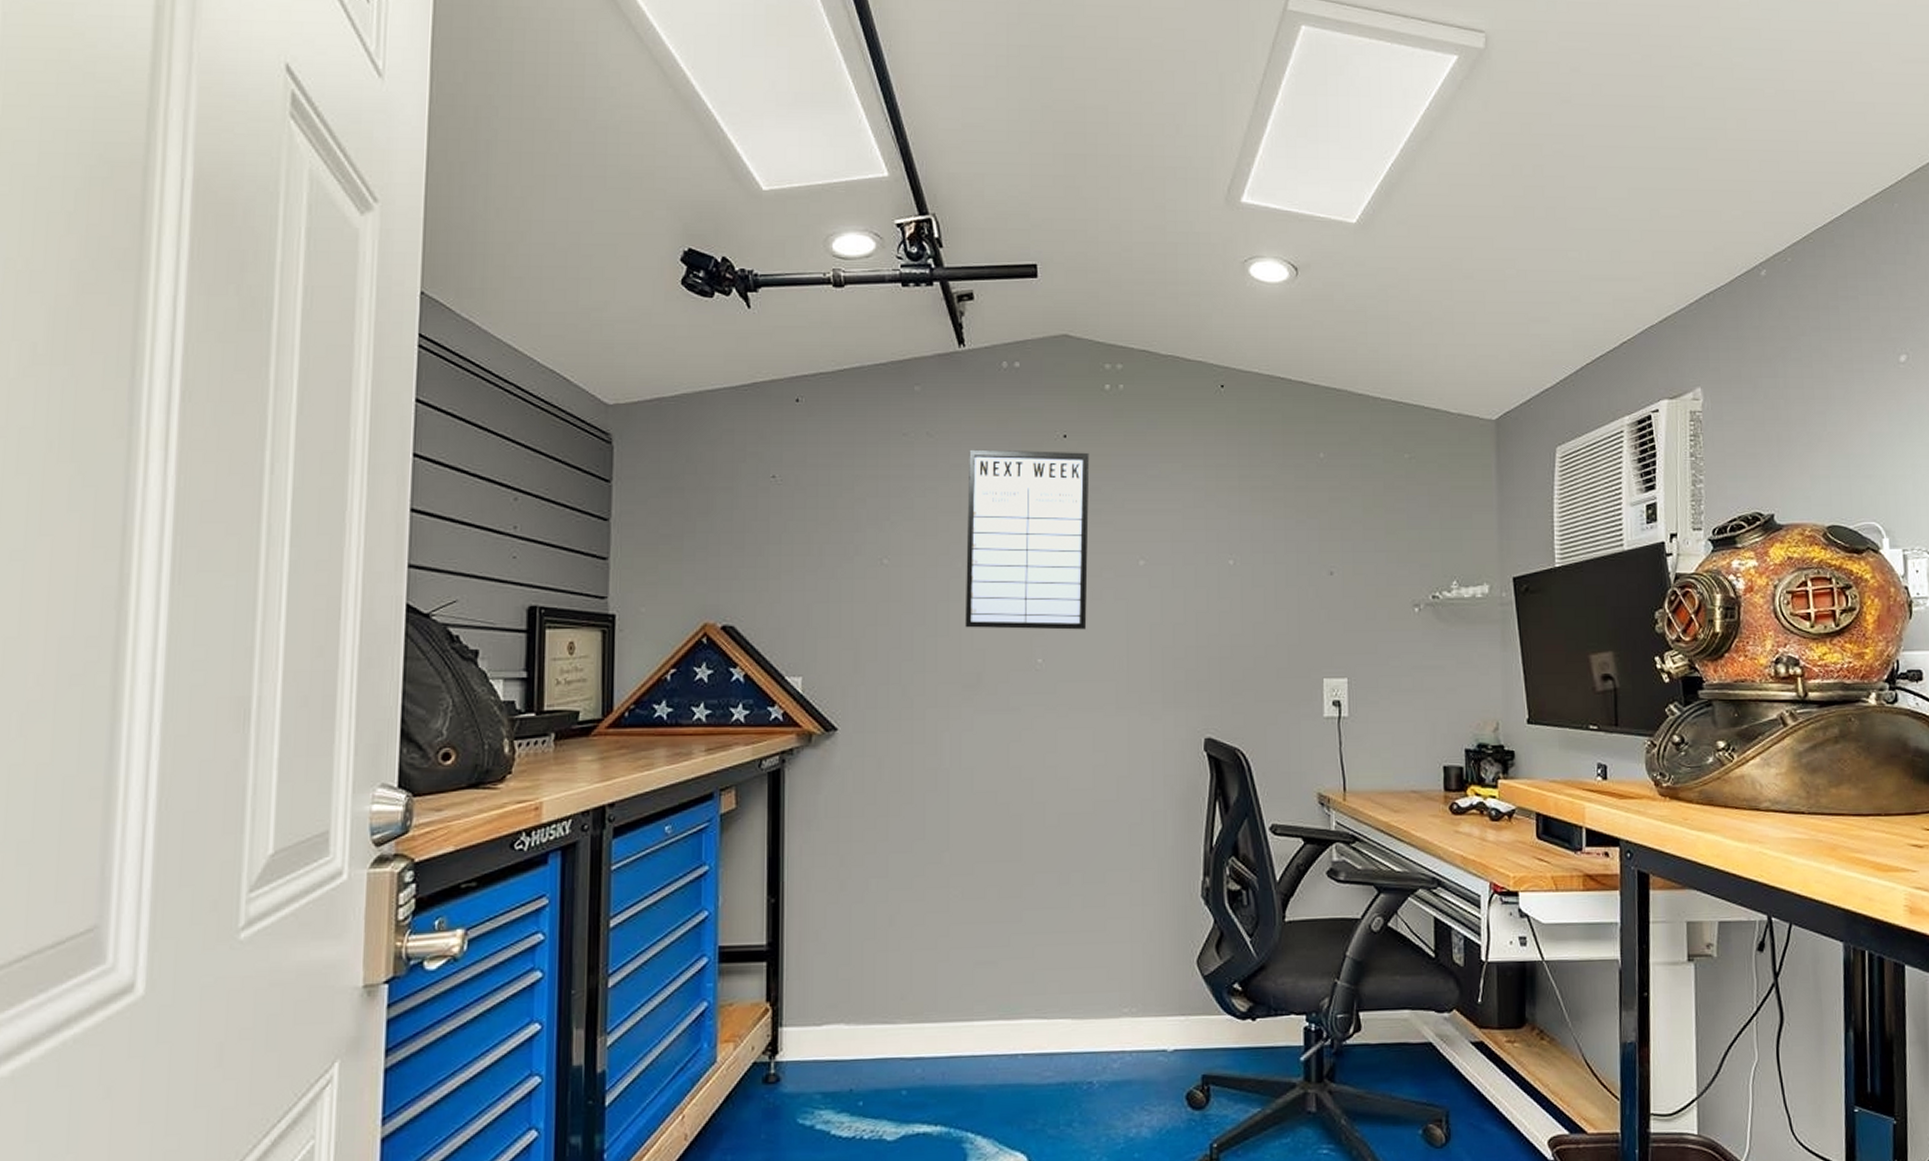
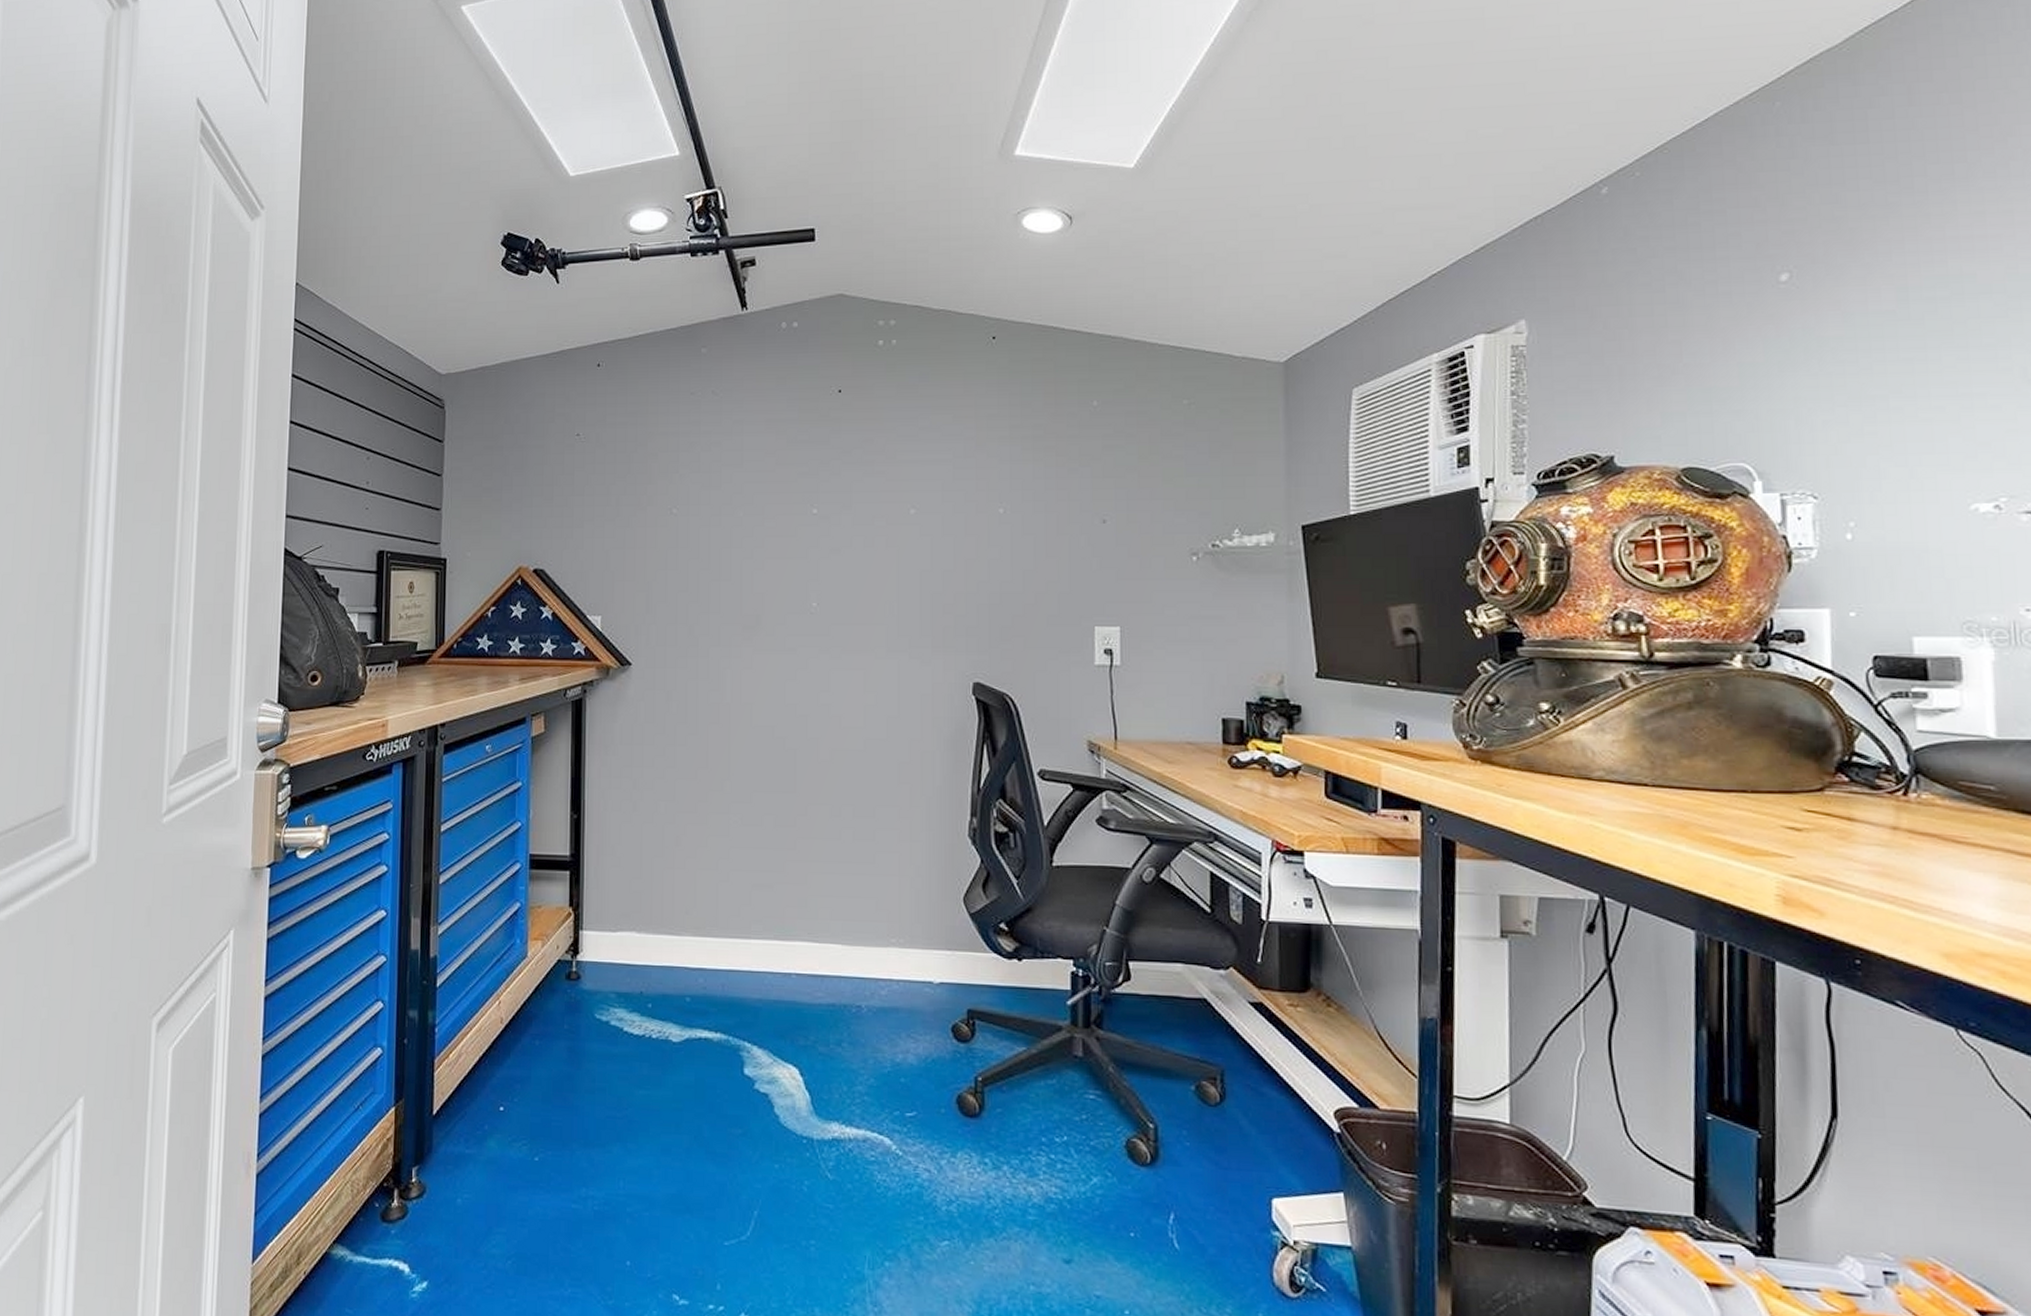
writing board: present [965,449,1090,630] -> none [745,405,863,576]

